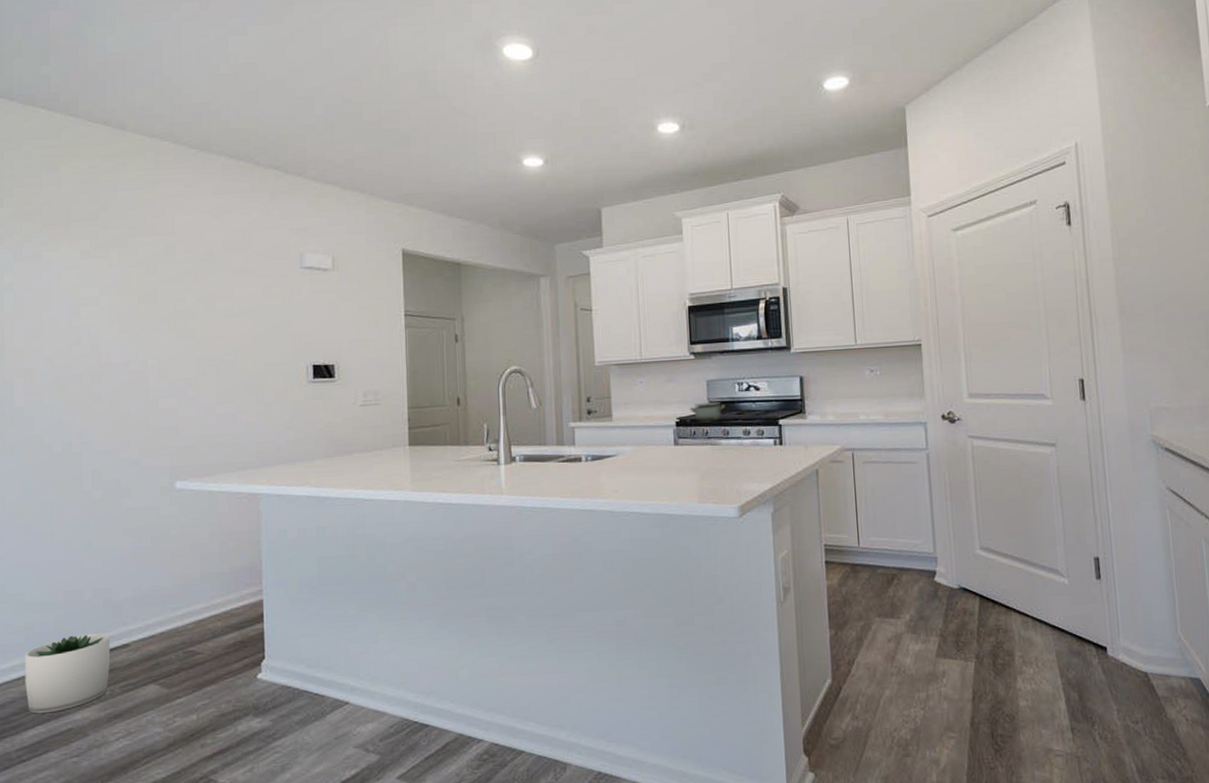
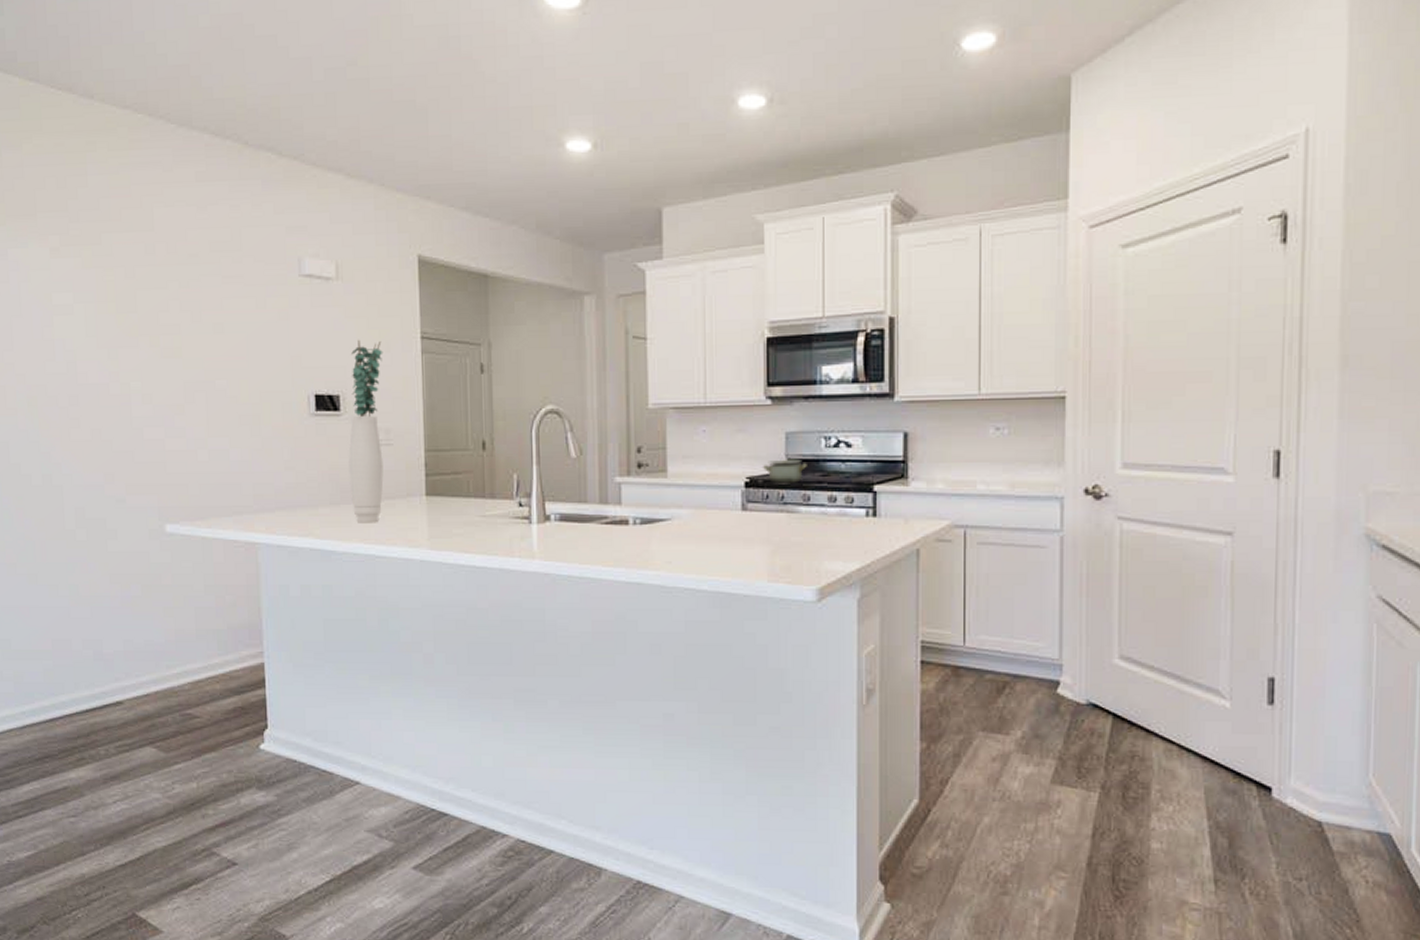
planter: present [25,633,111,714] -> none [15,688,104,769]
vase: none [341,318,373,472] -> present [348,339,384,523]

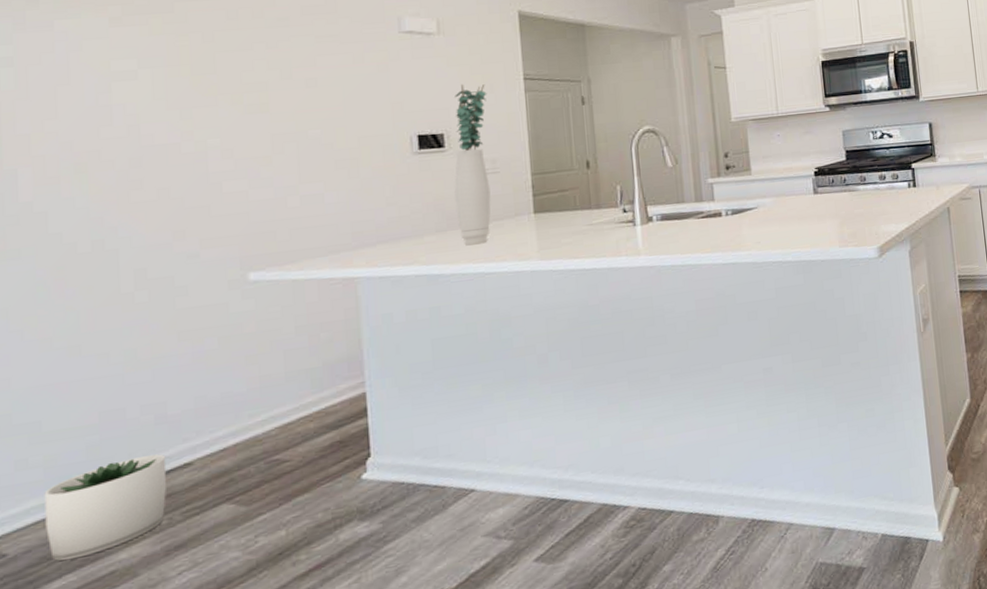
planter: none [15,688,104,769] -> present [44,454,168,562]
saucepan: present [763,459,807,485] -> none [827,150,861,171]

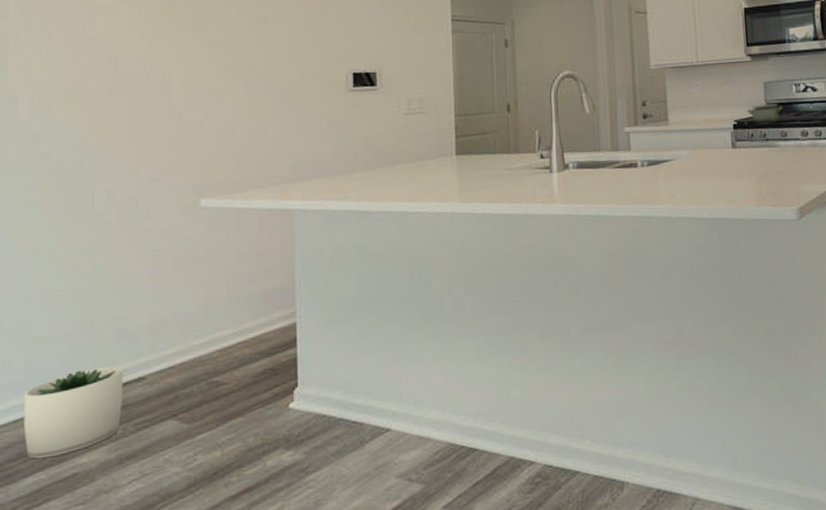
vase: present [454,84,491,246] -> none [383,23,417,184]
saucepan: none [827,150,861,171] -> present [747,103,783,125]

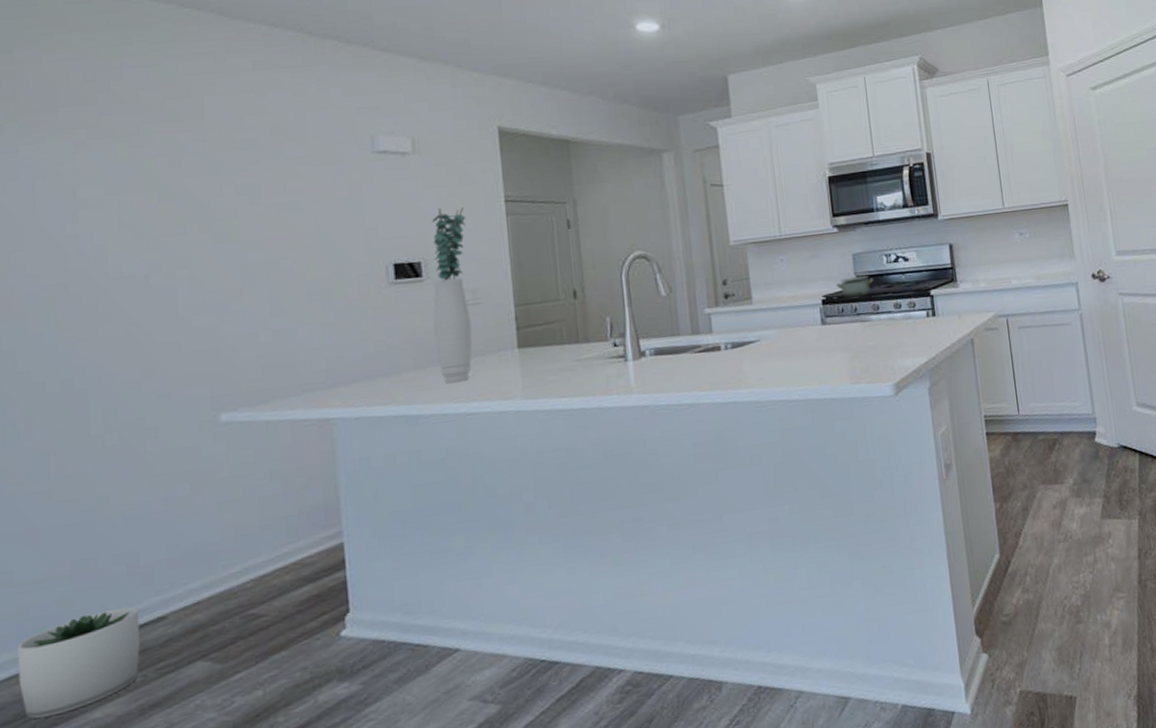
vase: none [383,23,417,184] -> present [432,207,473,384]

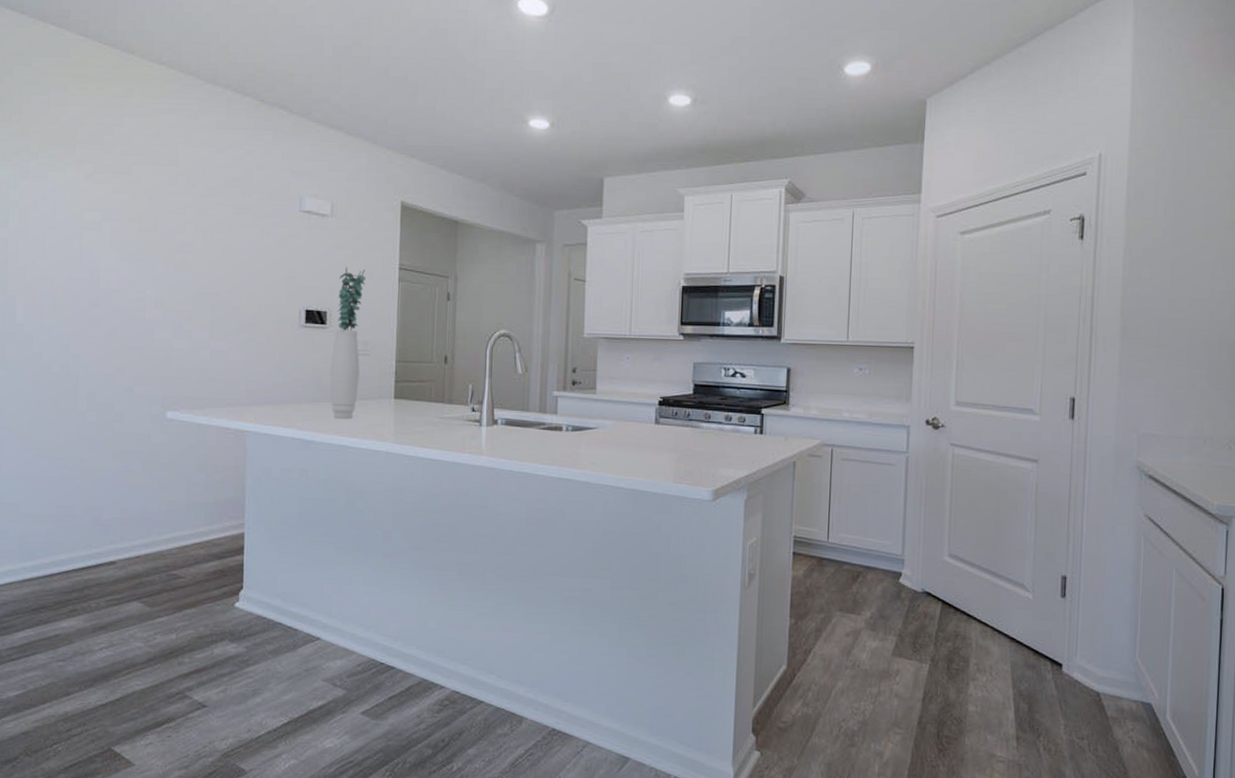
planter: present [17,607,141,719] -> none [17,548,98,619]
saucepan: present [836,275,874,299] -> none [674,384,710,405]

